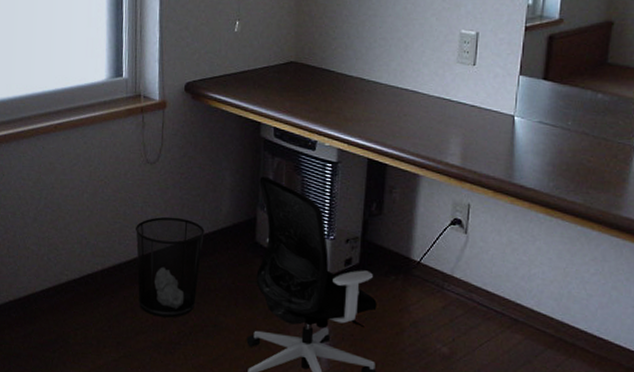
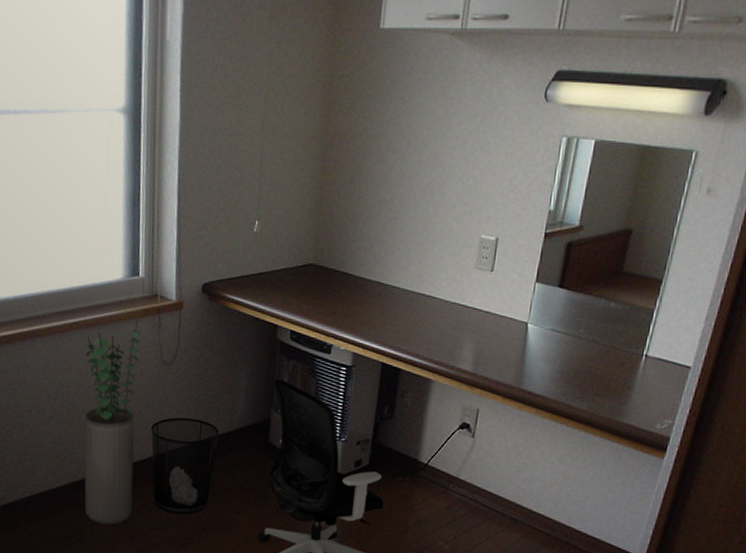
vase: none [68,119,124,330] -> present [84,319,140,525]

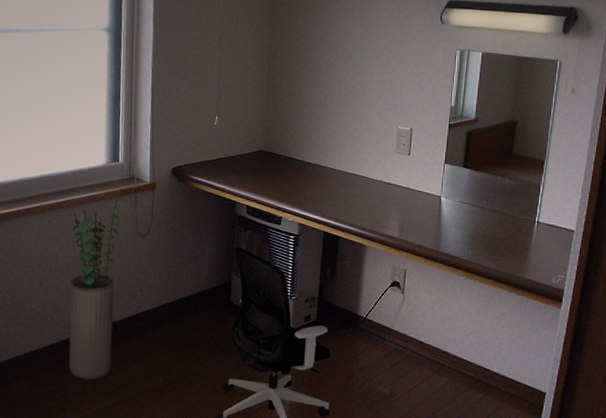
waste bin: present [151,417,219,515] -> none [128,281,188,369]

